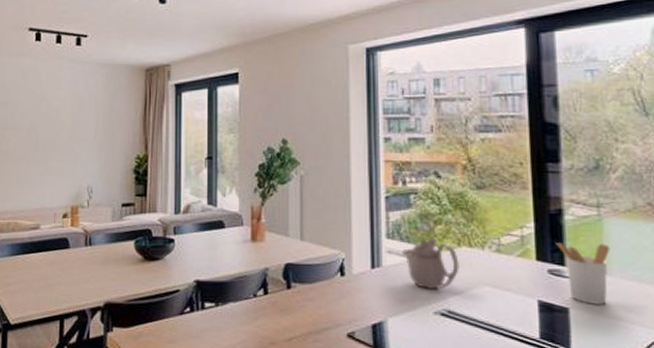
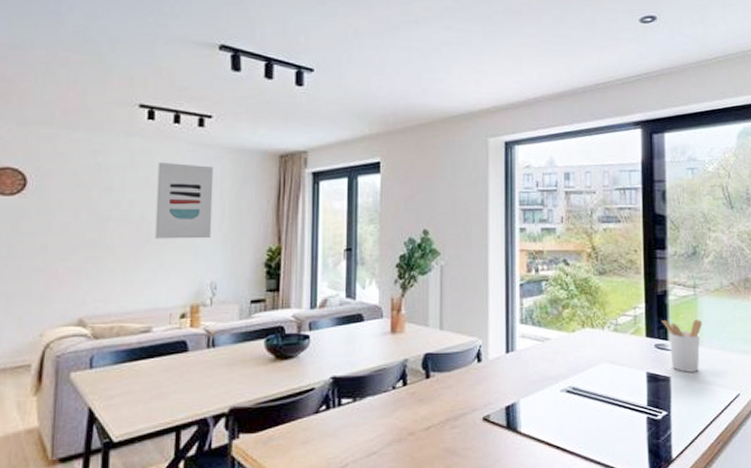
wall art: none [42,78,89,147] -> present [155,161,214,239]
teapot: present [402,236,459,290] -> none [534,320,583,370]

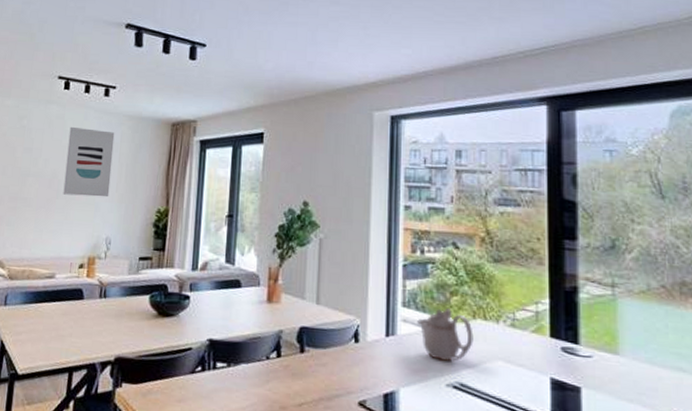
teapot: none [534,320,583,370] -> present [417,307,474,362]
utensil holder: present [661,319,703,372] -> none [570,320,624,386]

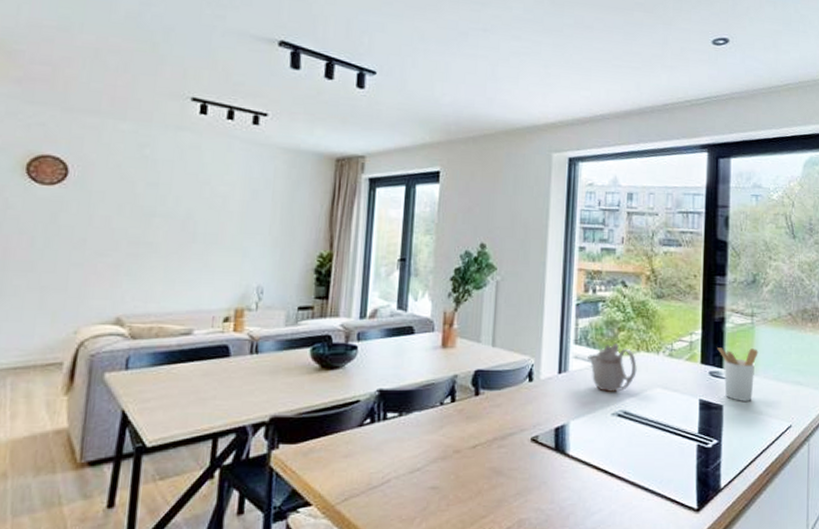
wall art: present [63,126,115,198] -> none [201,158,267,241]
utensil holder: none [570,320,624,386] -> present [717,348,758,401]

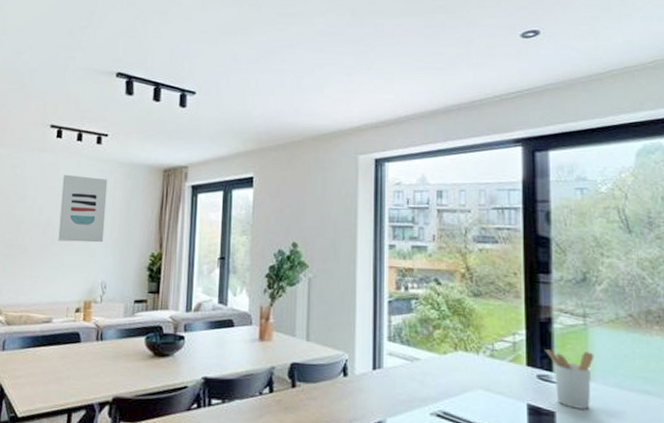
wall art: none [201,158,267,241] -> present [58,174,108,243]
teapot: present [588,342,637,393] -> none [402,340,455,392]

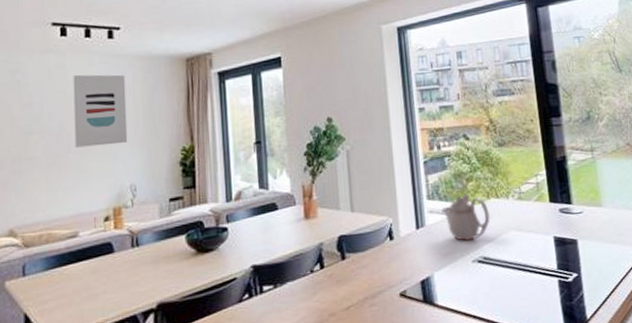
teapot: none [402,340,455,392] -> present [442,193,490,242]
utensil holder: present [545,349,594,409] -> none [563,181,605,234]

